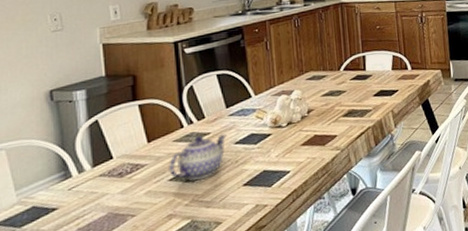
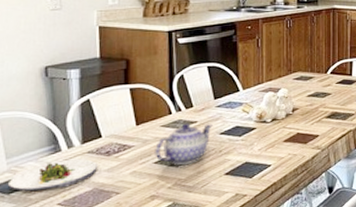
salad plate: none [18,183,110,223] -> present [7,159,97,192]

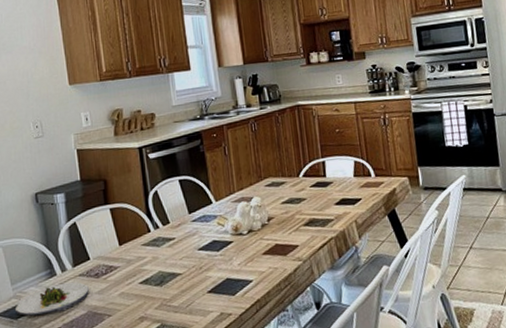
teapot: present [155,123,213,166] -> none [139,240,190,285]

